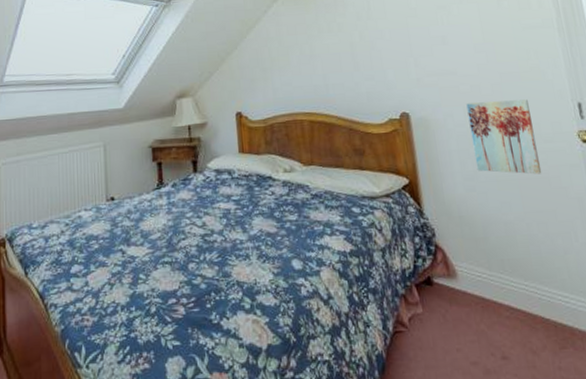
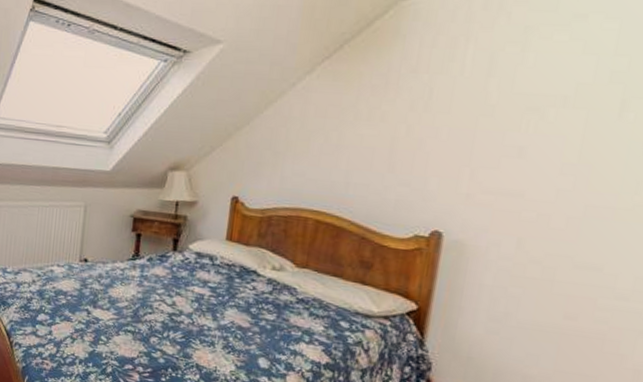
wall art: present [466,99,542,175] -> none [509,234,613,334]

